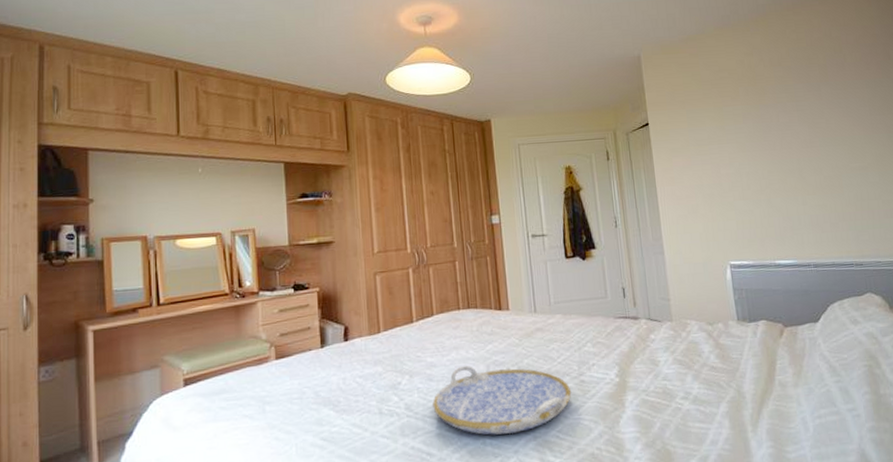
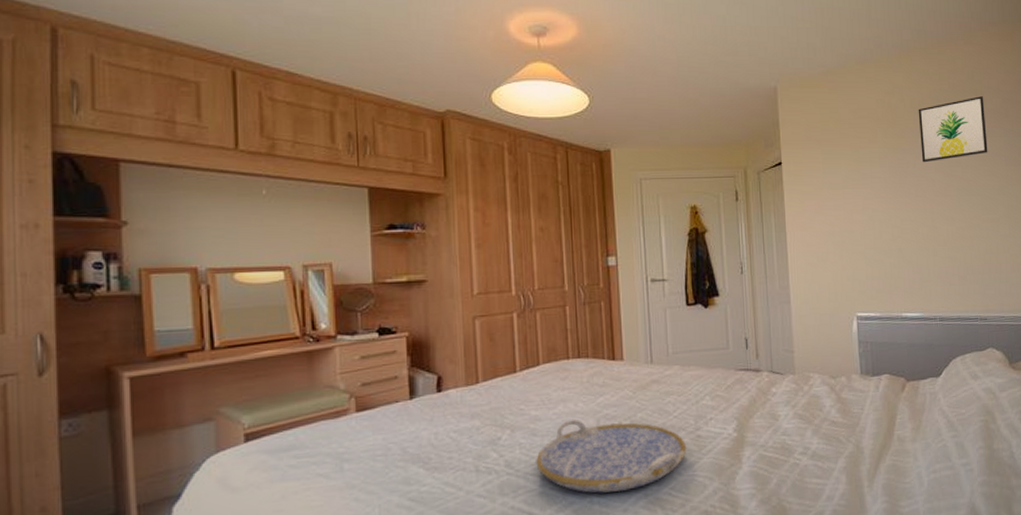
wall art: none [777,51,851,117] -> present [918,96,988,163]

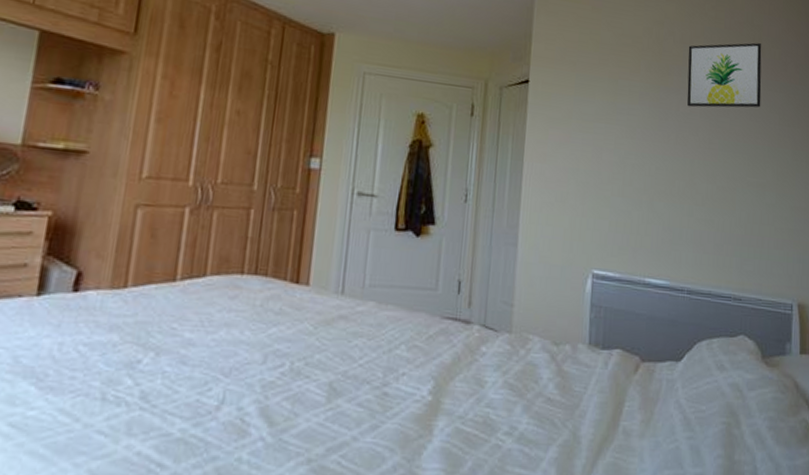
serving tray: present [536,420,687,493] -> none [179,351,369,451]

